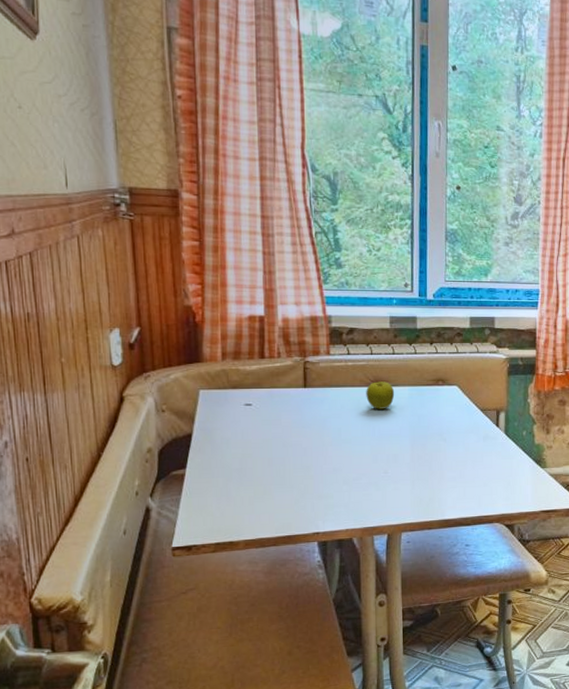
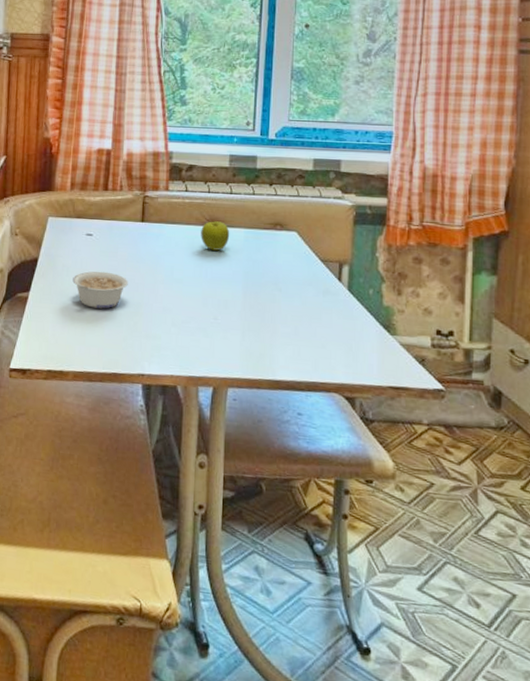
legume: none [234,440,295,477] -> present [72,271,128,309]

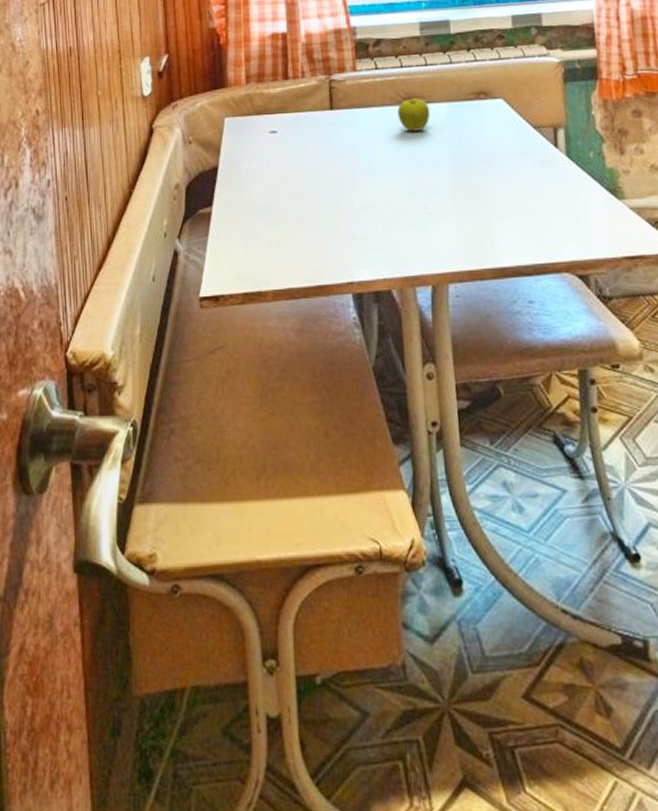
legume: present [72,271,128,309] -> none [260,171,323,215]

